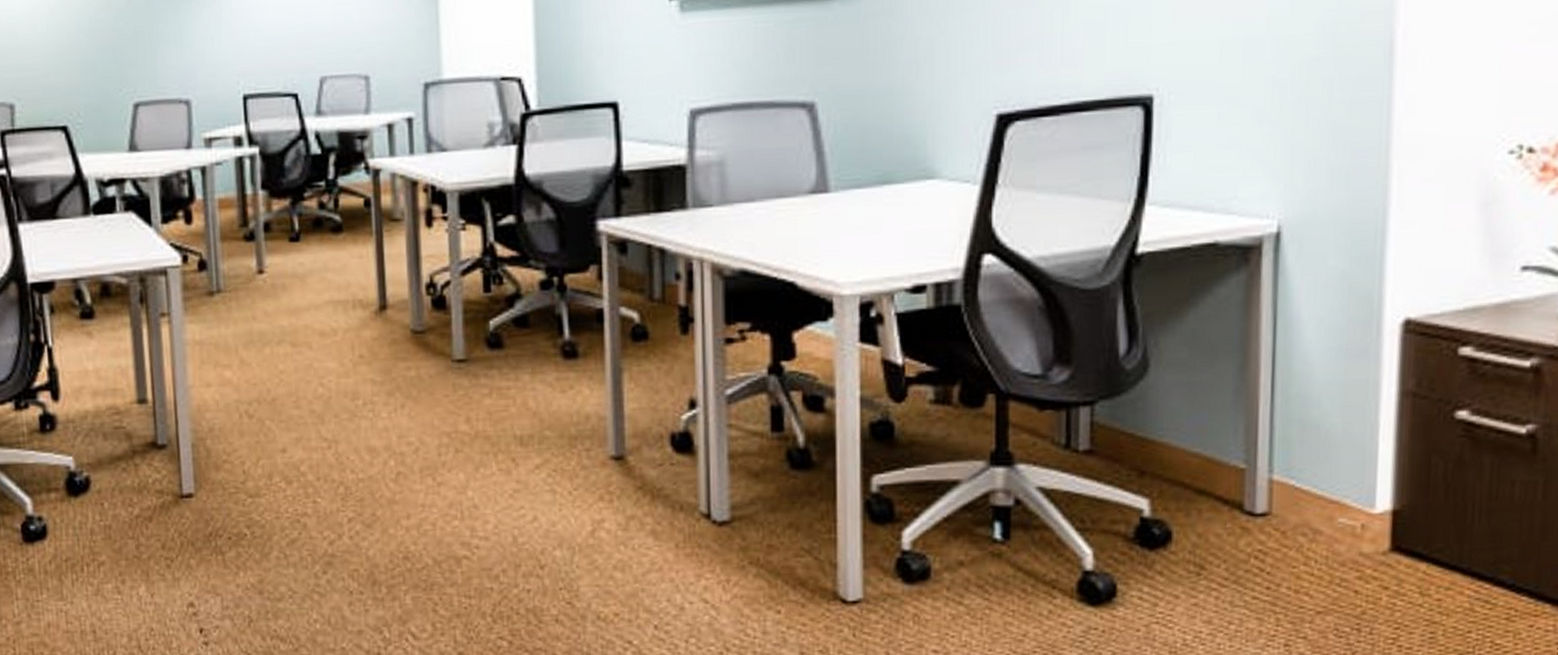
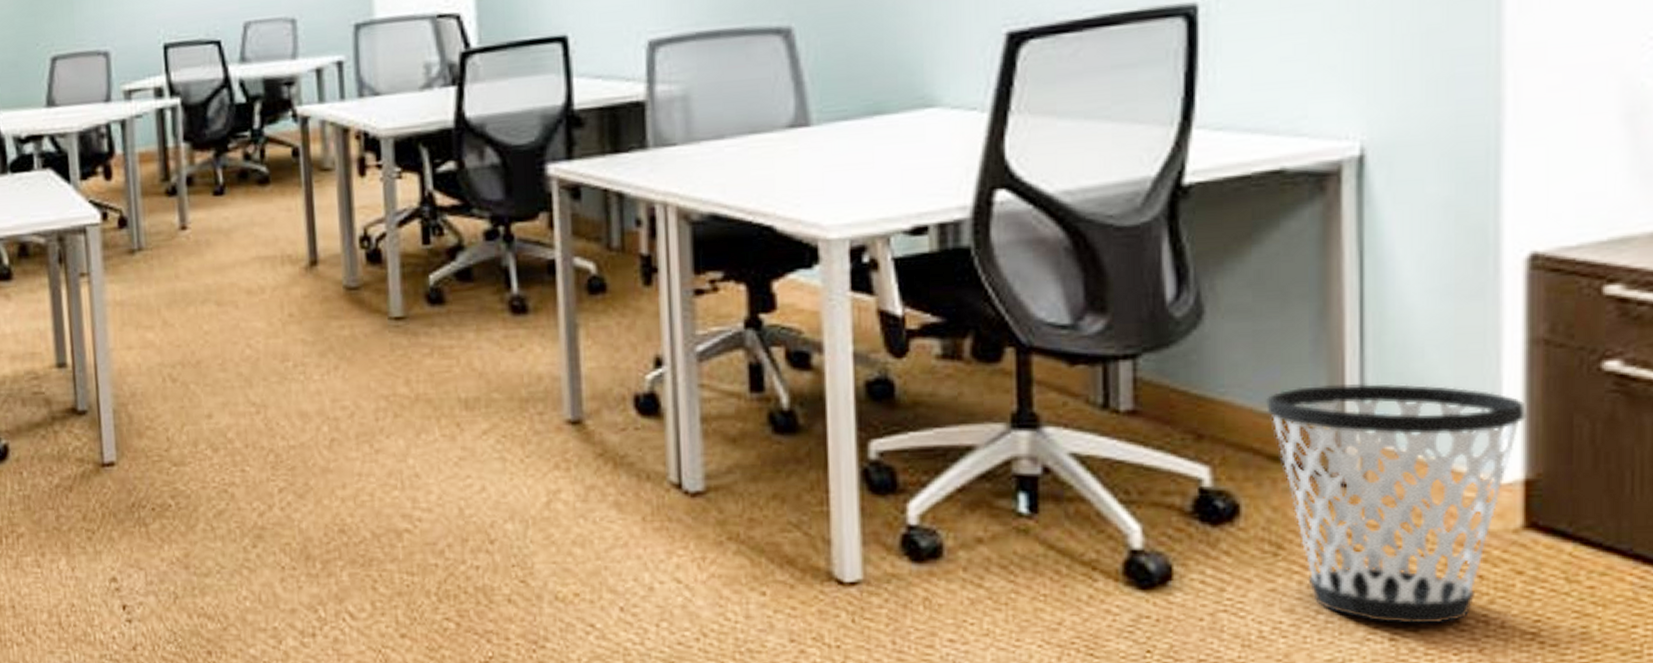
wastebasket: none [1195,429,1396,632] -> present [1265,384,1526,624]

